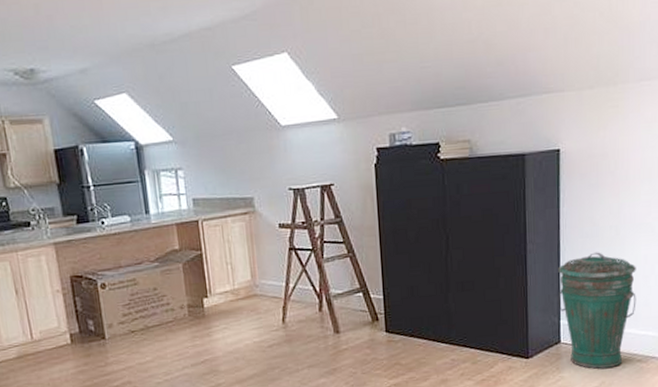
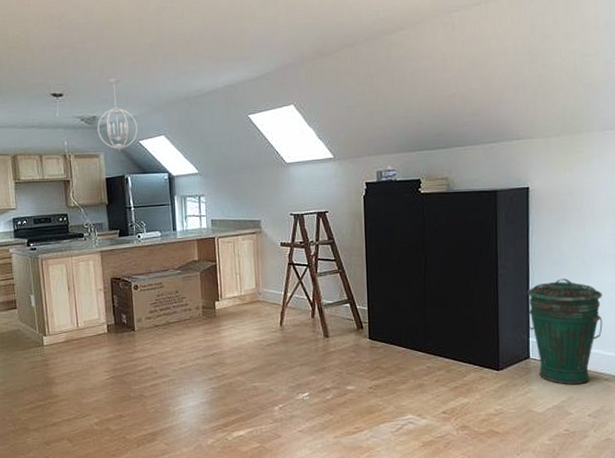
chandelier: none [37,19,92,115] -> present [97,79,139,152]

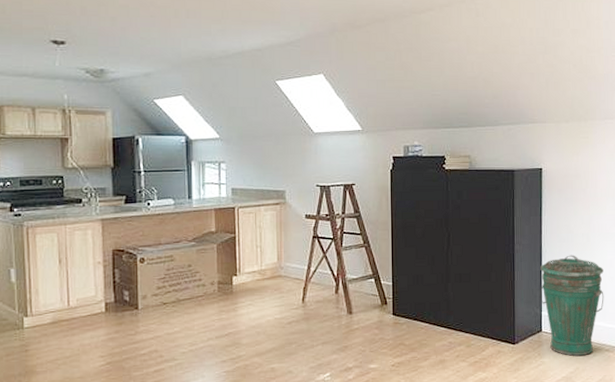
chandelier: present [97,79,139,152] -> none [105,31,154,110]

